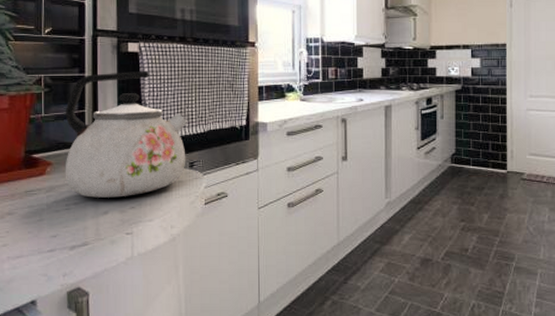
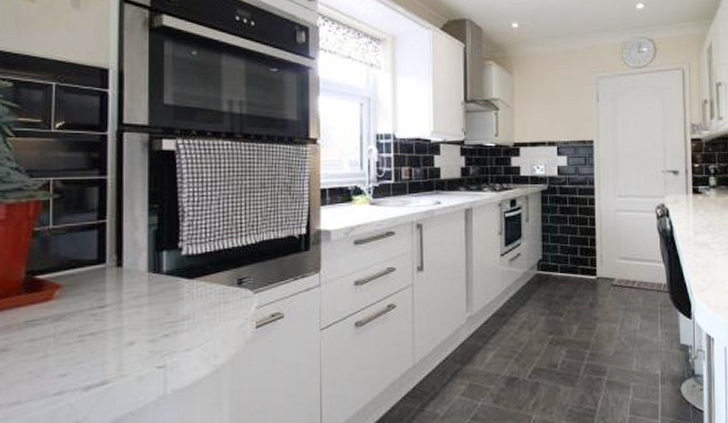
kettle: present [65,71,188,198] -> none [78,173,236,326]

